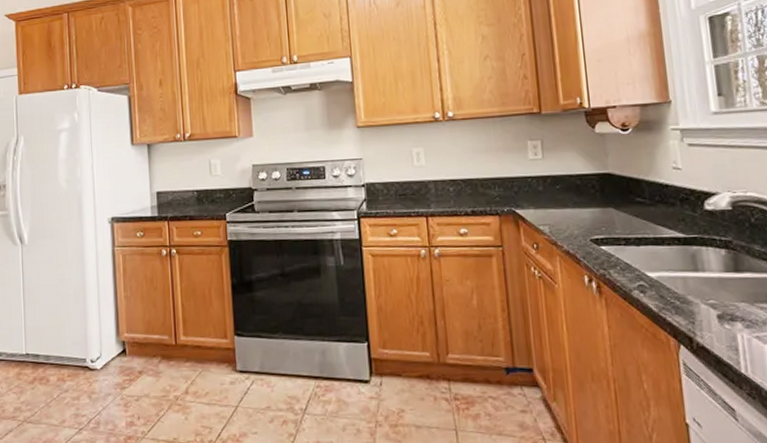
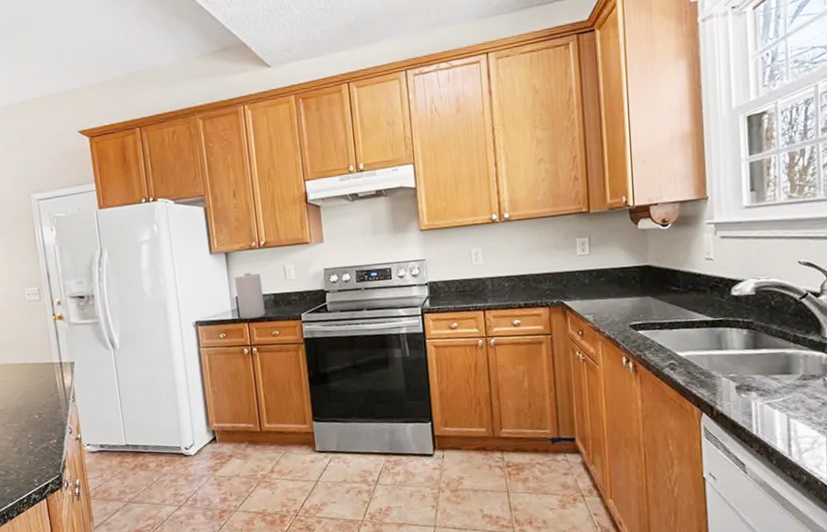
paper towel holder: none [156,166,187,218] -> present [235,272,266,320]

